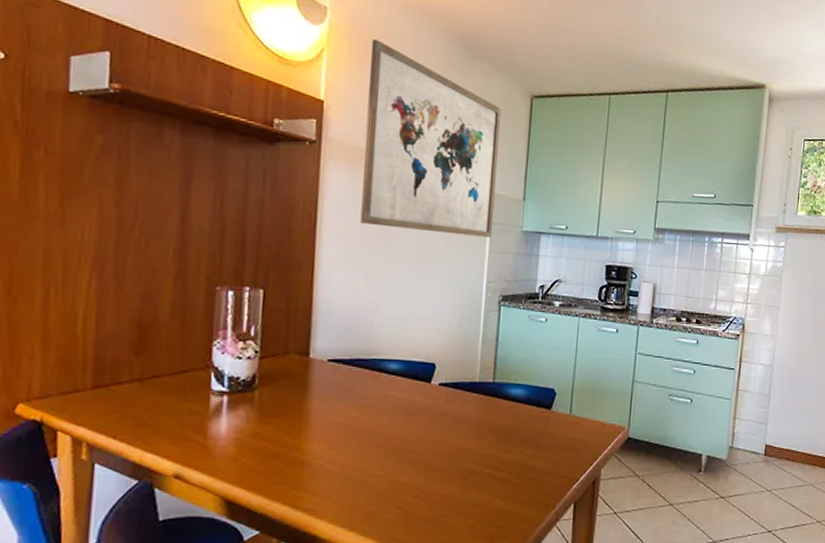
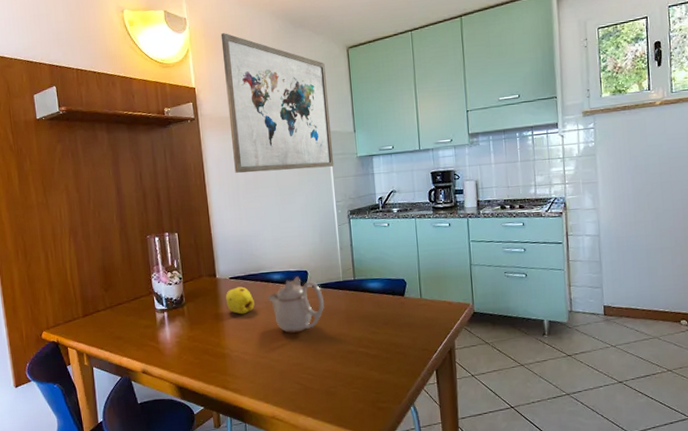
fruit: none [317,373,358,410] -> present [225,286,255,315]
teapot: none [376,368,452,443] -> present [267,276,324,334]

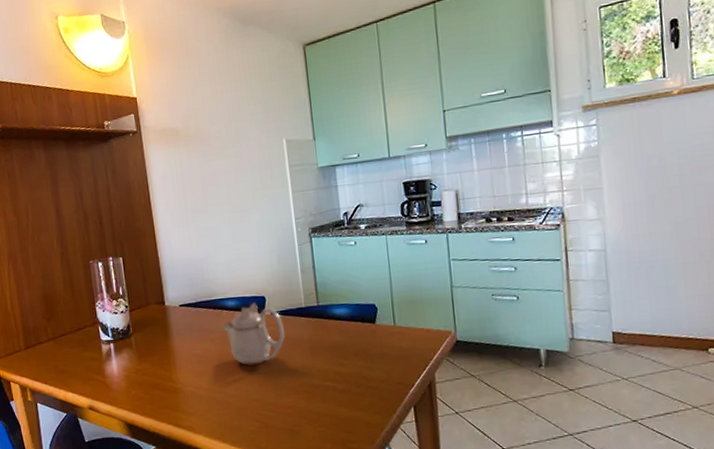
wall art: present [220,33,335,173] -> none [162,35,292,190]
fruit: present [225,286,255,315] -> none [175,315,208,345]

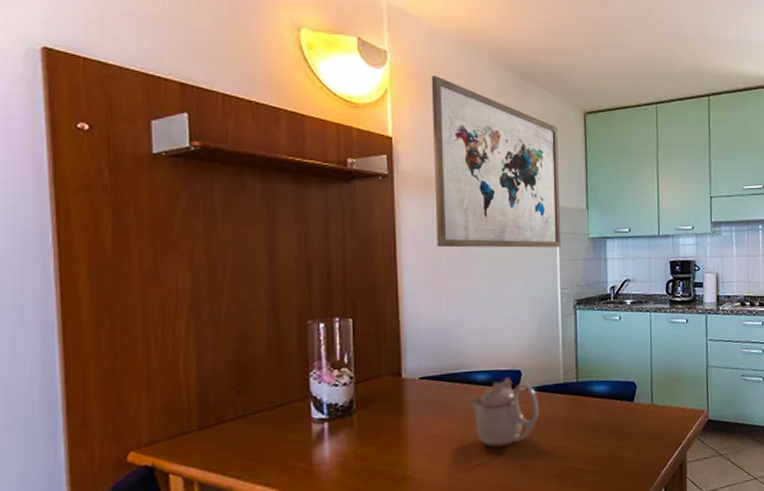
wall art: none [162,35,292,190] -> present [431,76,562,248]

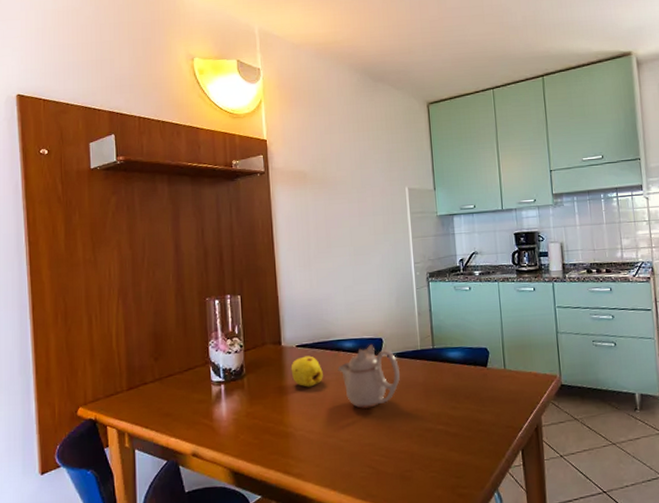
fruit: none [412,389,451,425] -> present [290,356,323,387]
wall art: present [431,76,562,248] -> none [296,85,413,231]

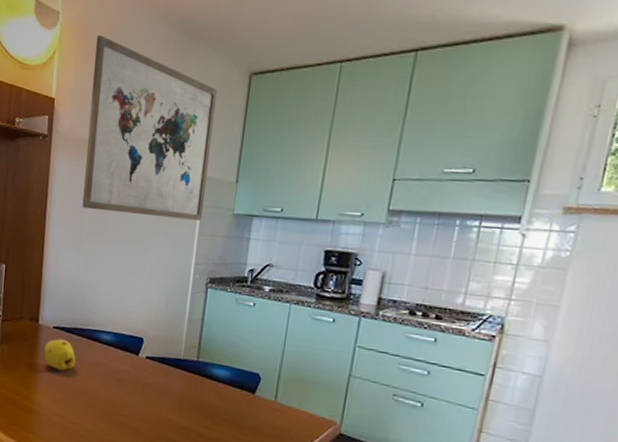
wall art: none [296,85,413,231] -> present [82,35,217,221]
teapot: present [337,344,400,410] -> none [91,341,157,406]

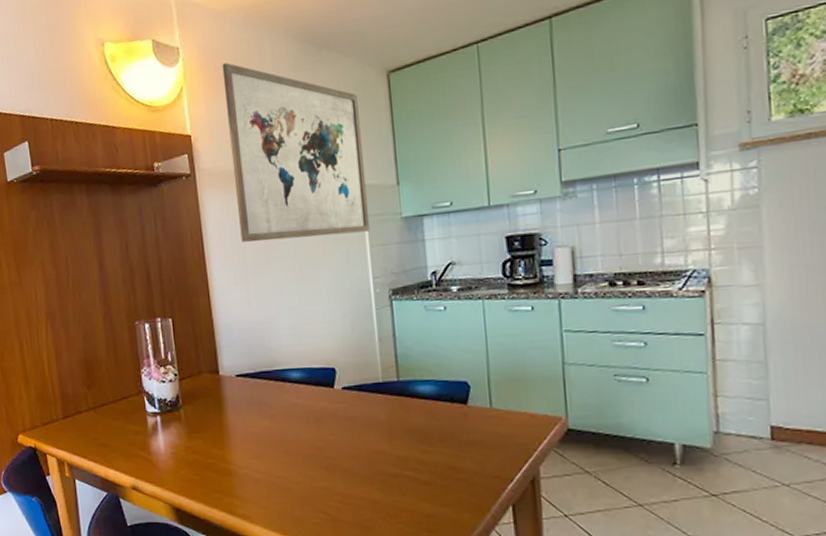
fruit: present [44,339,76,371] -> none [230,386,268,422]

